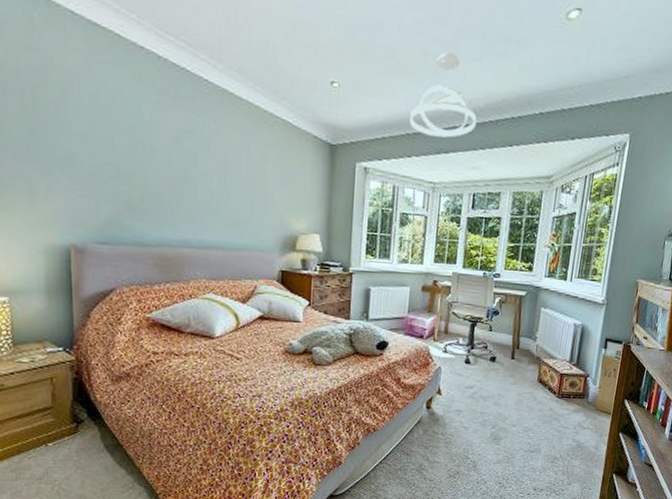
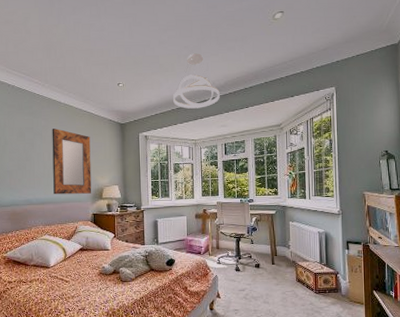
home mirror: none [224,138,284,242] -> present [52,129,92,195]

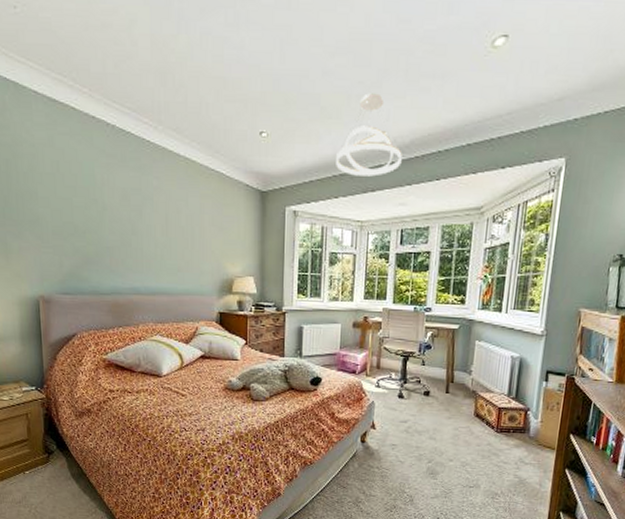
home mirror: present [52,129,92,195] -> none [166,192,219,285]

